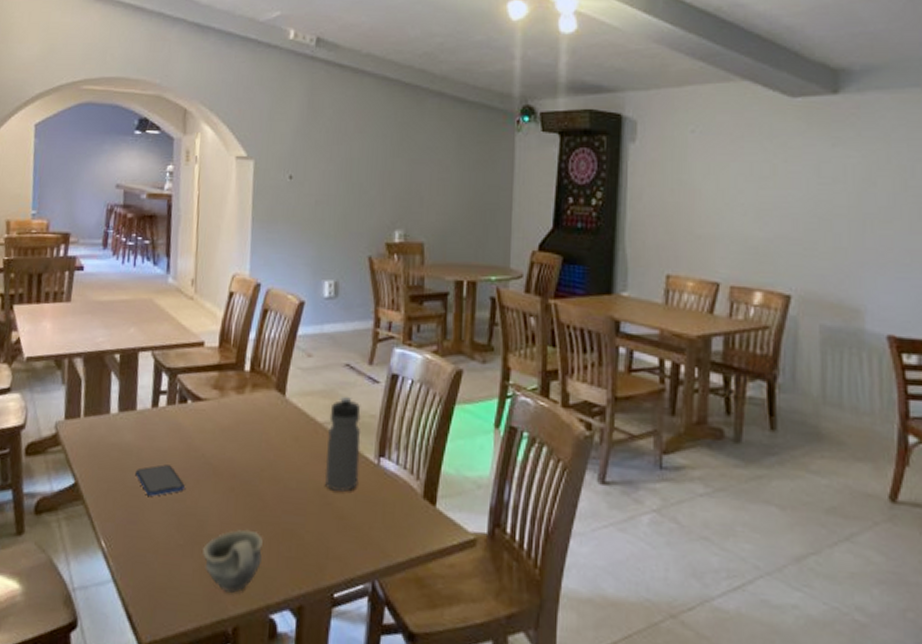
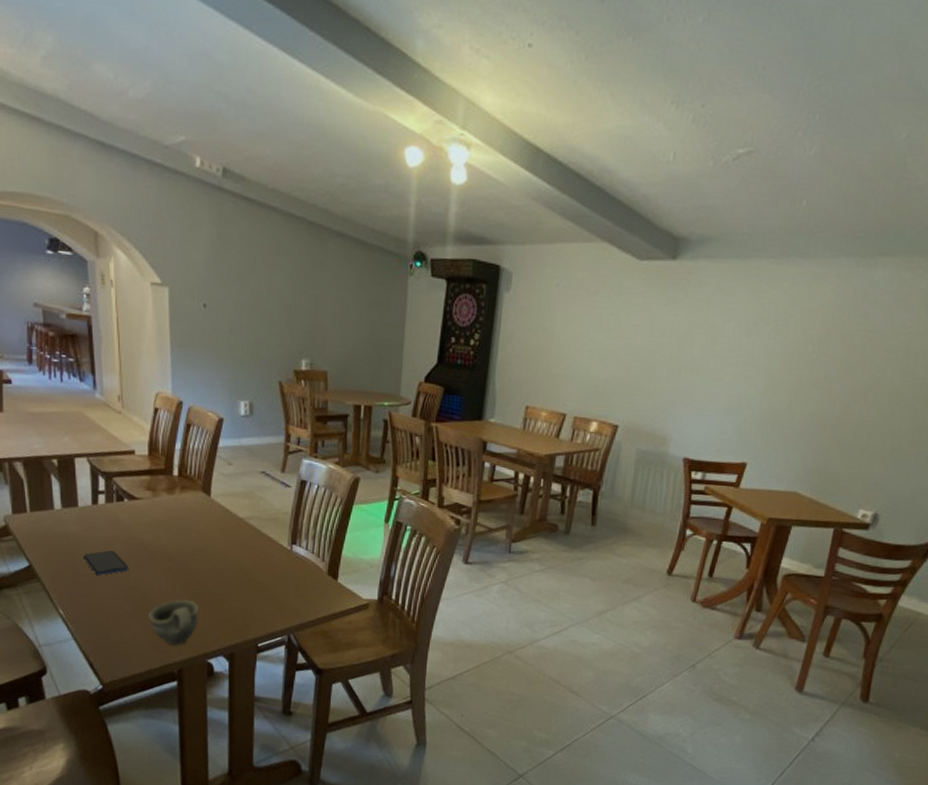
water bottle: present [324,396,361,492] -> none [247,497,276,571]

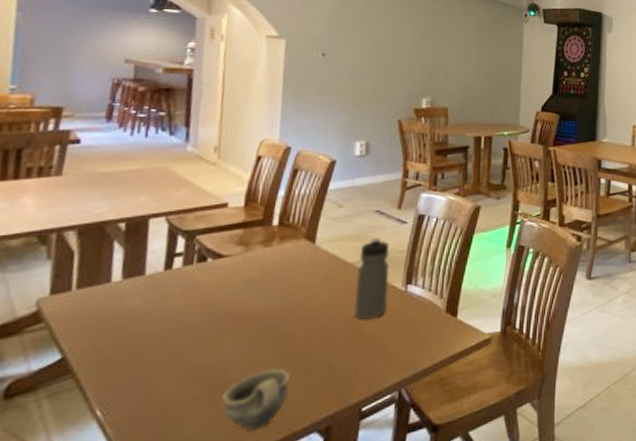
smartphone: present [83,550,128,575] -> none [142,322,203,356]
water bottle: none [247,497,276,571] -> present [354,237,390,320]

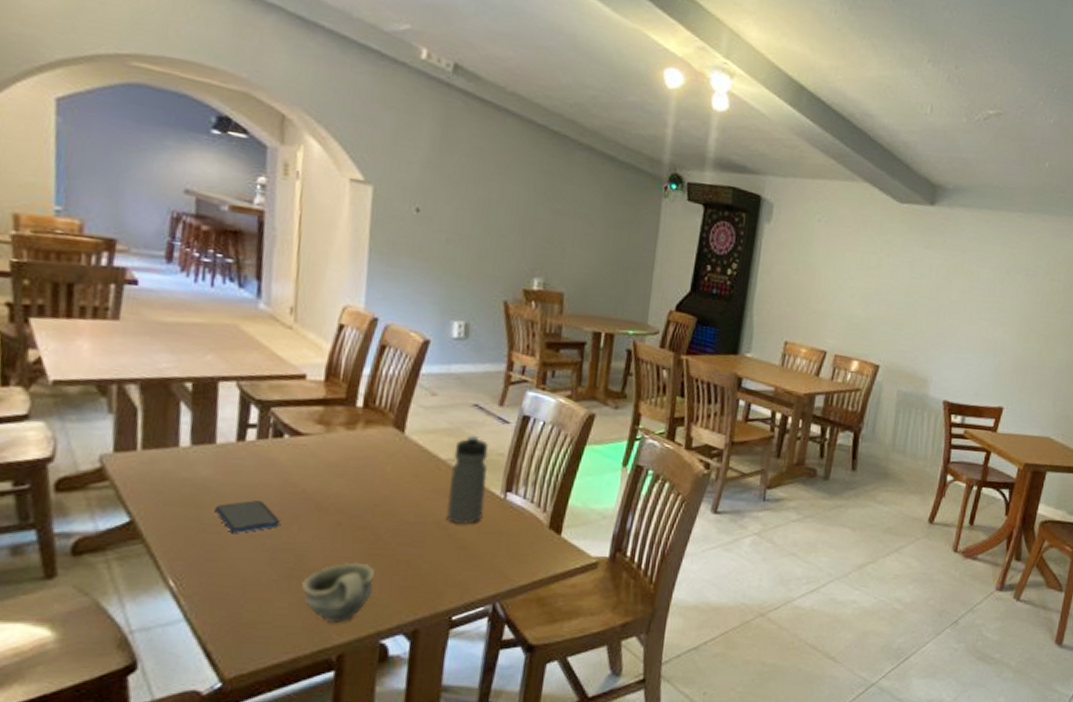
smartphone: none [142,322,203,356] -> present [215,500,280,533]

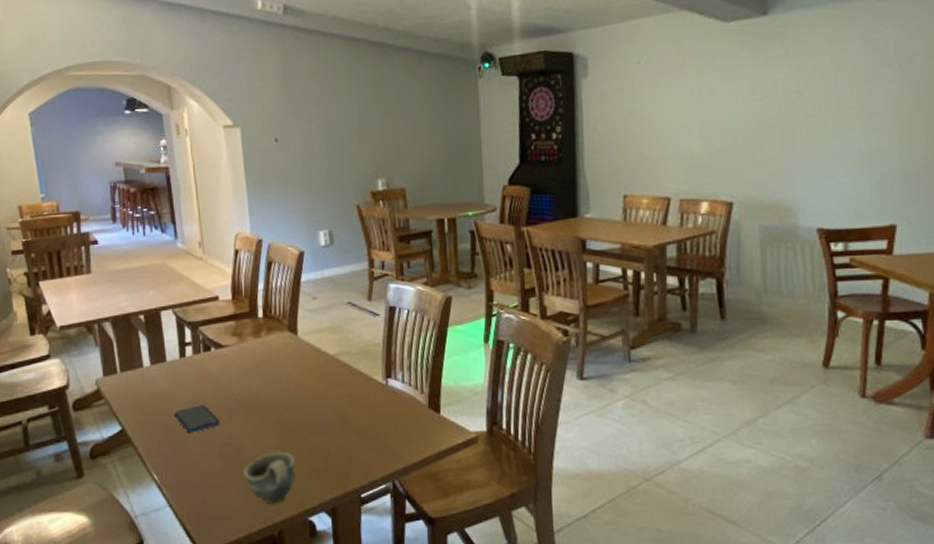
water bottle: present [446,435,488,525] -> none [338,329,371,412]

